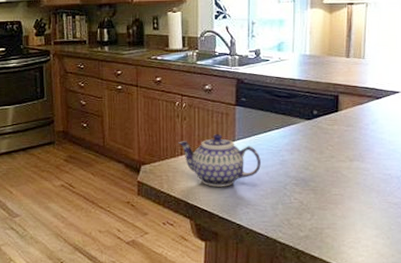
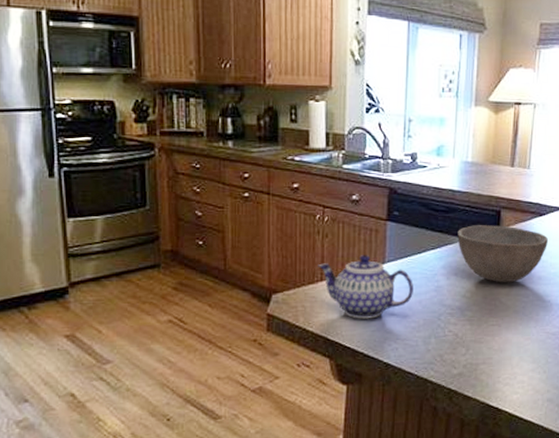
bowl: none [299,108,385,158] -> present [457,225,548,283]

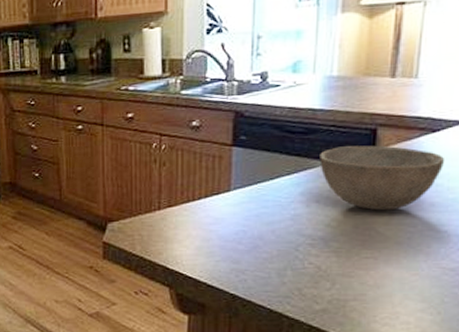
teapot: present [318,255,413,319] -> none [155,183,265,249]

